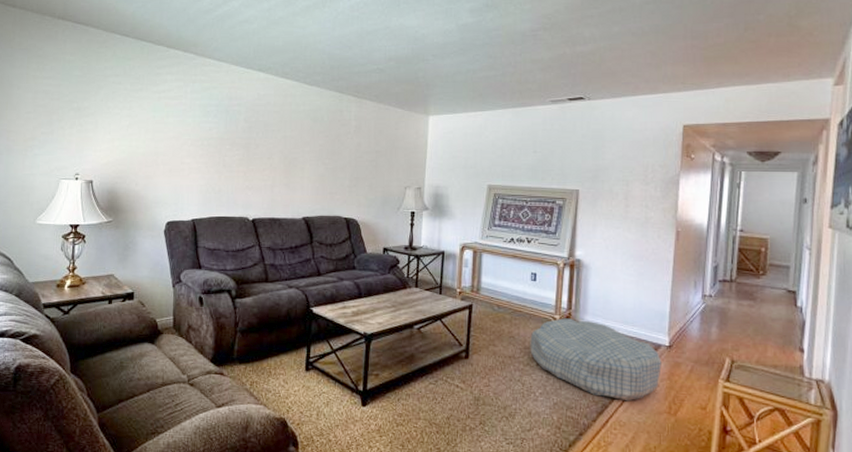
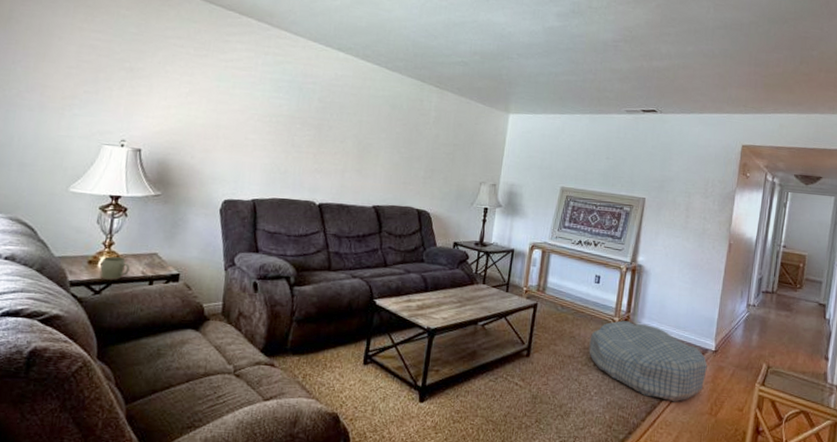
mug: none [67,280,91,301] -> present [99,256,130,280]

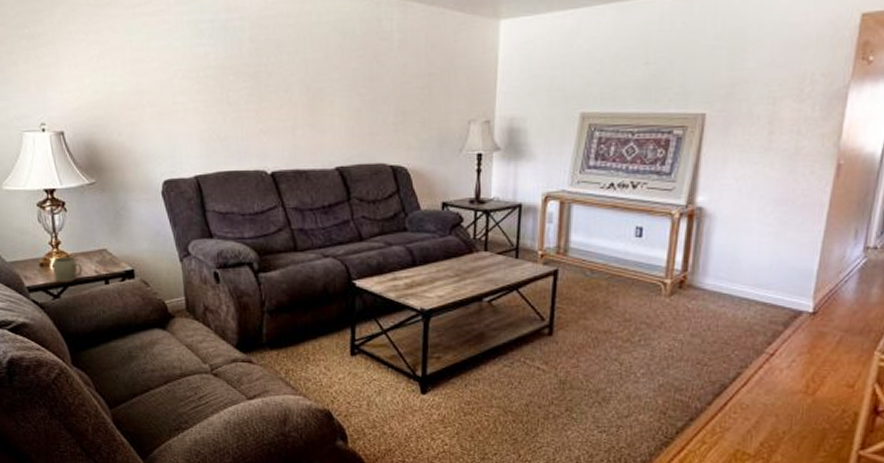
dog bed: present [589,320,707,402] -> none [631,282,802,381]

